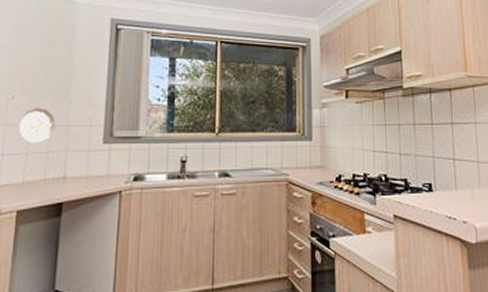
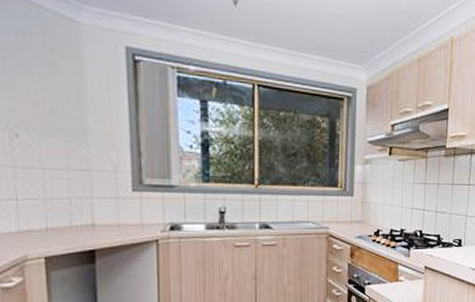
decorative plate: present [18,107,56,143] -> none [30,148,75,188]

